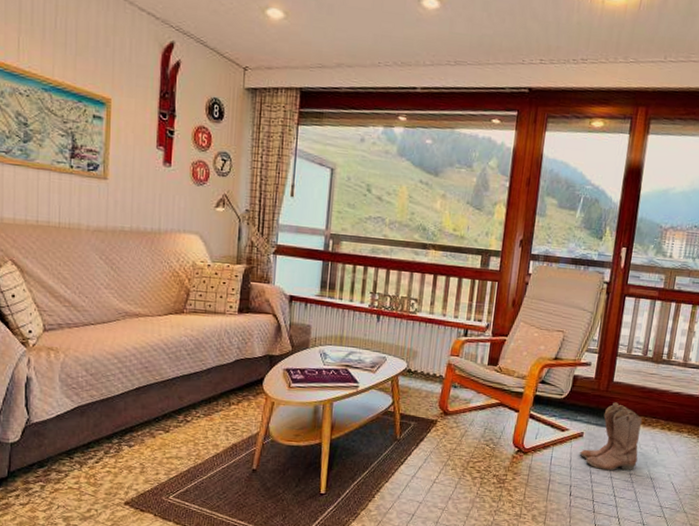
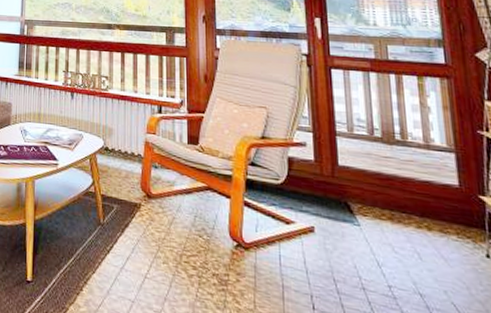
boots: present [579,402,643,471] -> none [314,190,395,282]

